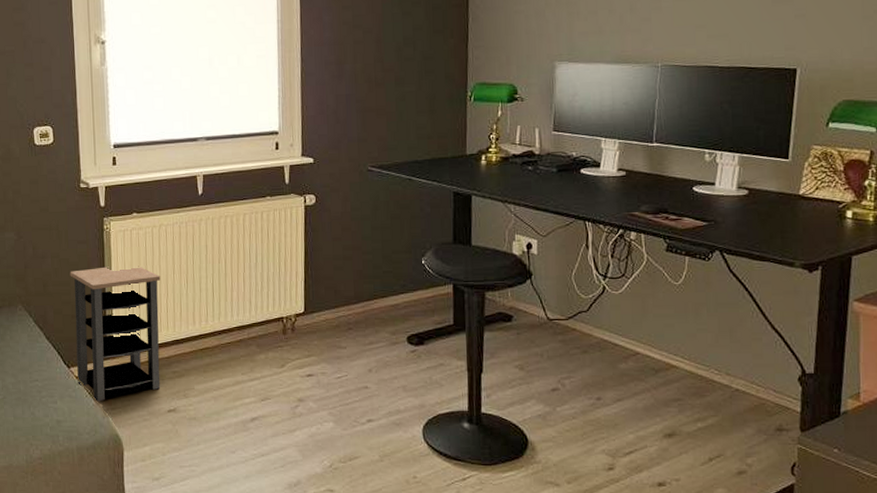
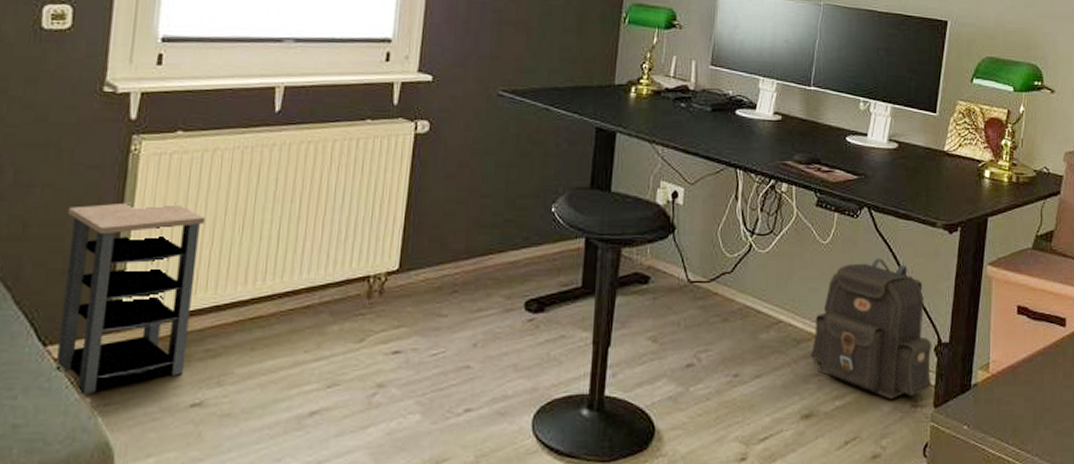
backpack: none [669,297,797,423] -> present [810,258,932,399]

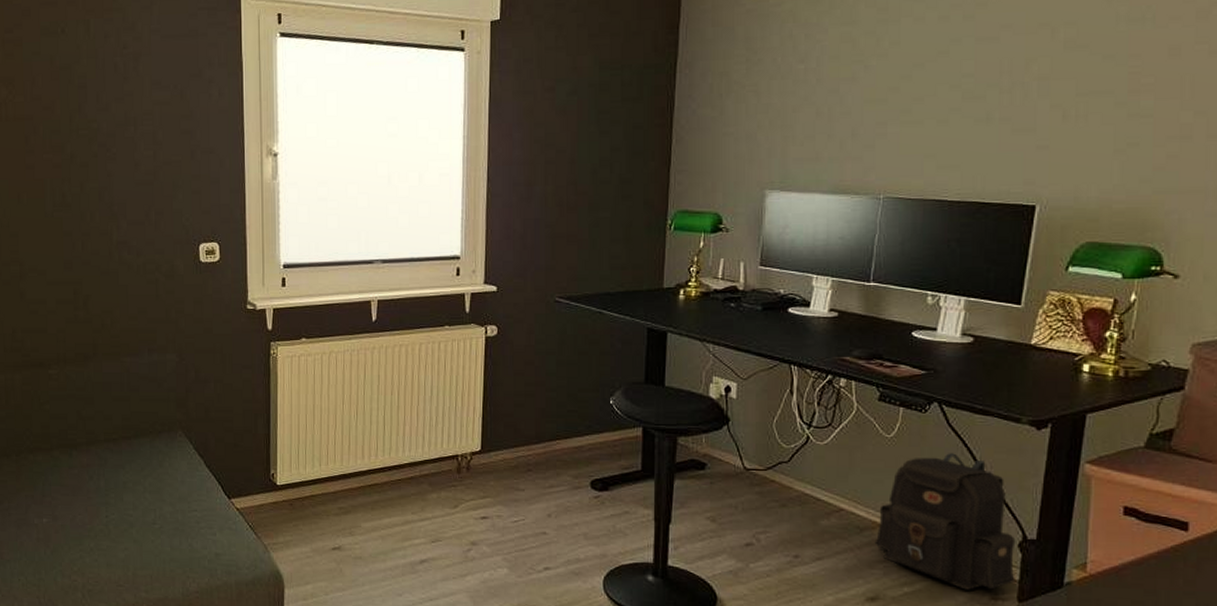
side table: present [56,202,206,395] -> none [233,394,329,536]

